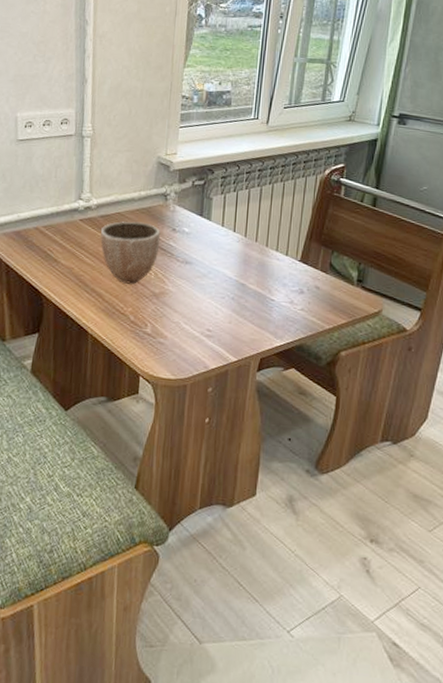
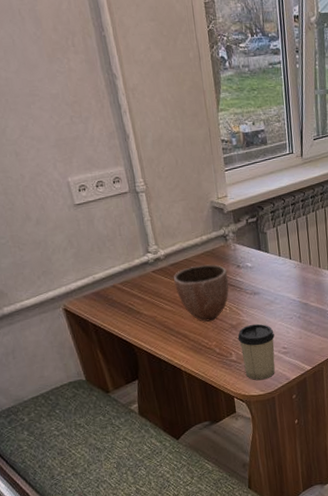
cup: none [157,296,200,363] -> present [237,323,275,381]

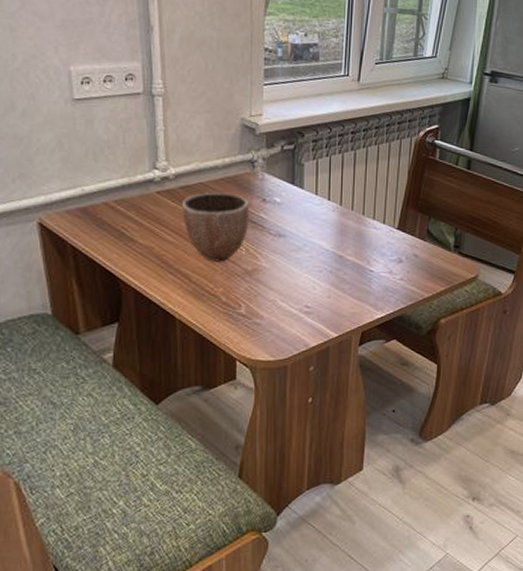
cup: present [237,323,275,381] -> none [251,272,297,343]

